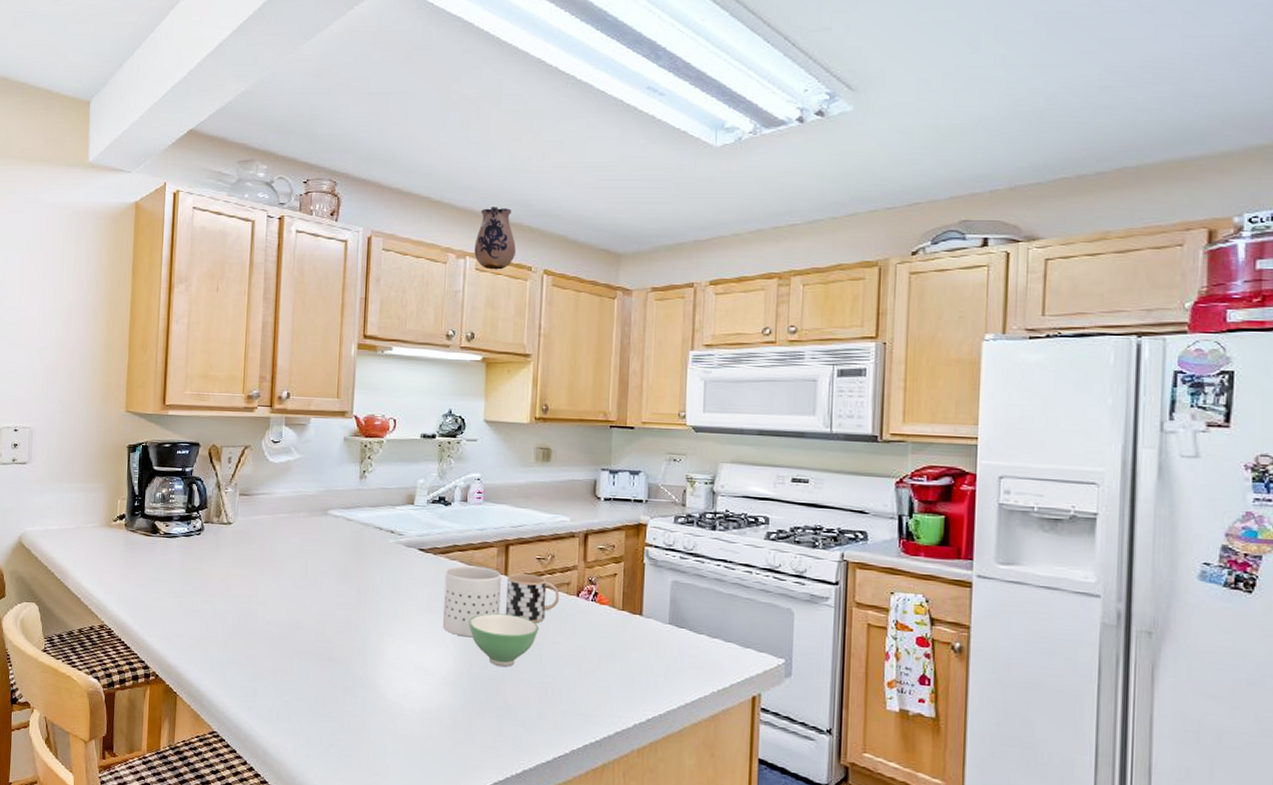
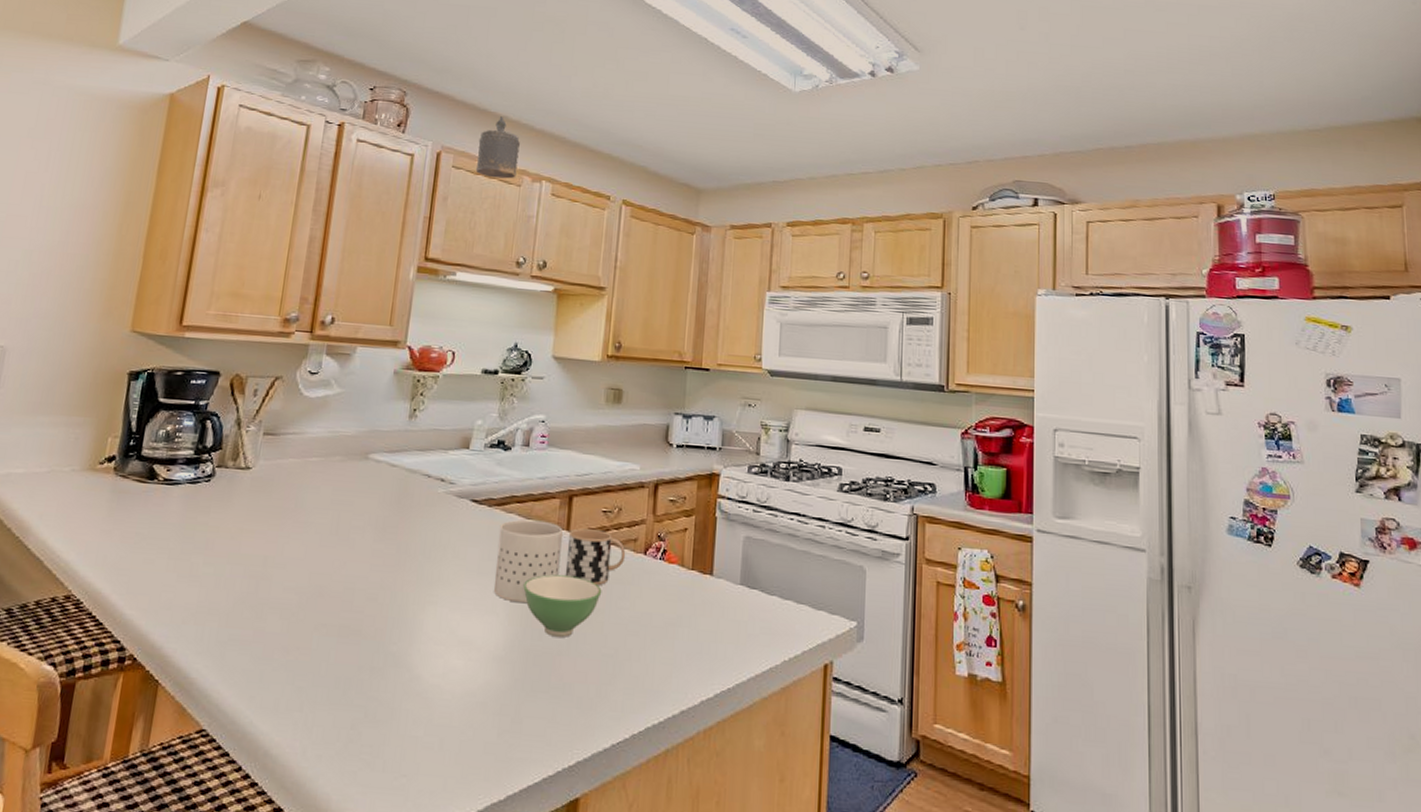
decorative jar: none [404,198,443,257] -> present [475,116,520,179]
ceramic pitcher: present [474,207,516,270] -> none [551,131,595,197]

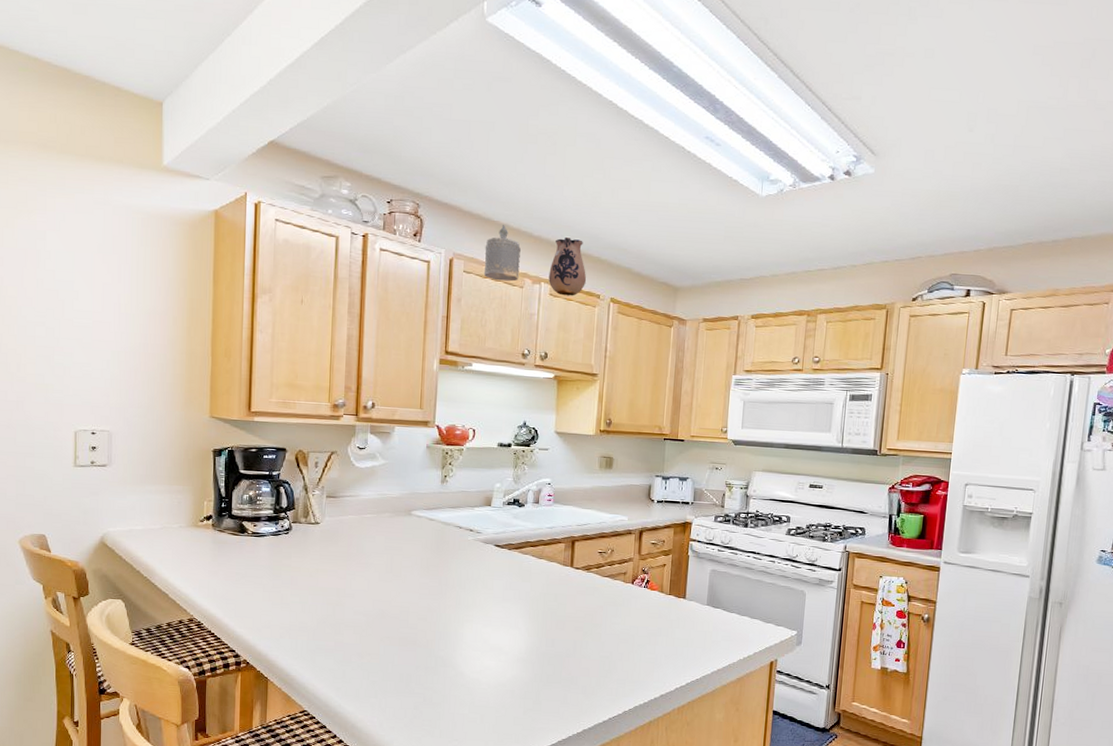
mug: present [493,519,563,604] -> none [515,559,568,621]
bowl: present [523,574,602,637] -> none [538,599,600,645]
ceramic pitcher: none [551,131,595,197] -> present [549,237,586,296]
cup: present [565,528,626,586] -> none [570,565,618,607]

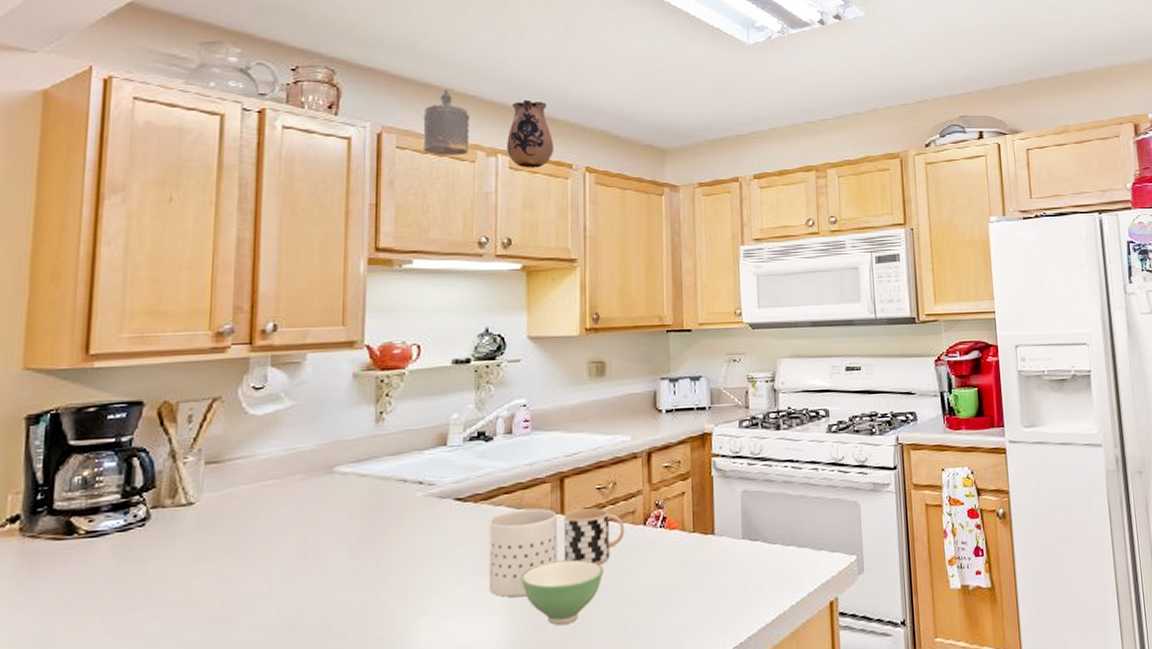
mug: none [515,559,568,621] -> present [488,508,557,598]
bowl: none [538,599,600,645] -> present [521,559,604,625]
cup: none [570,565,618,607] -> present [563,508,625,565]

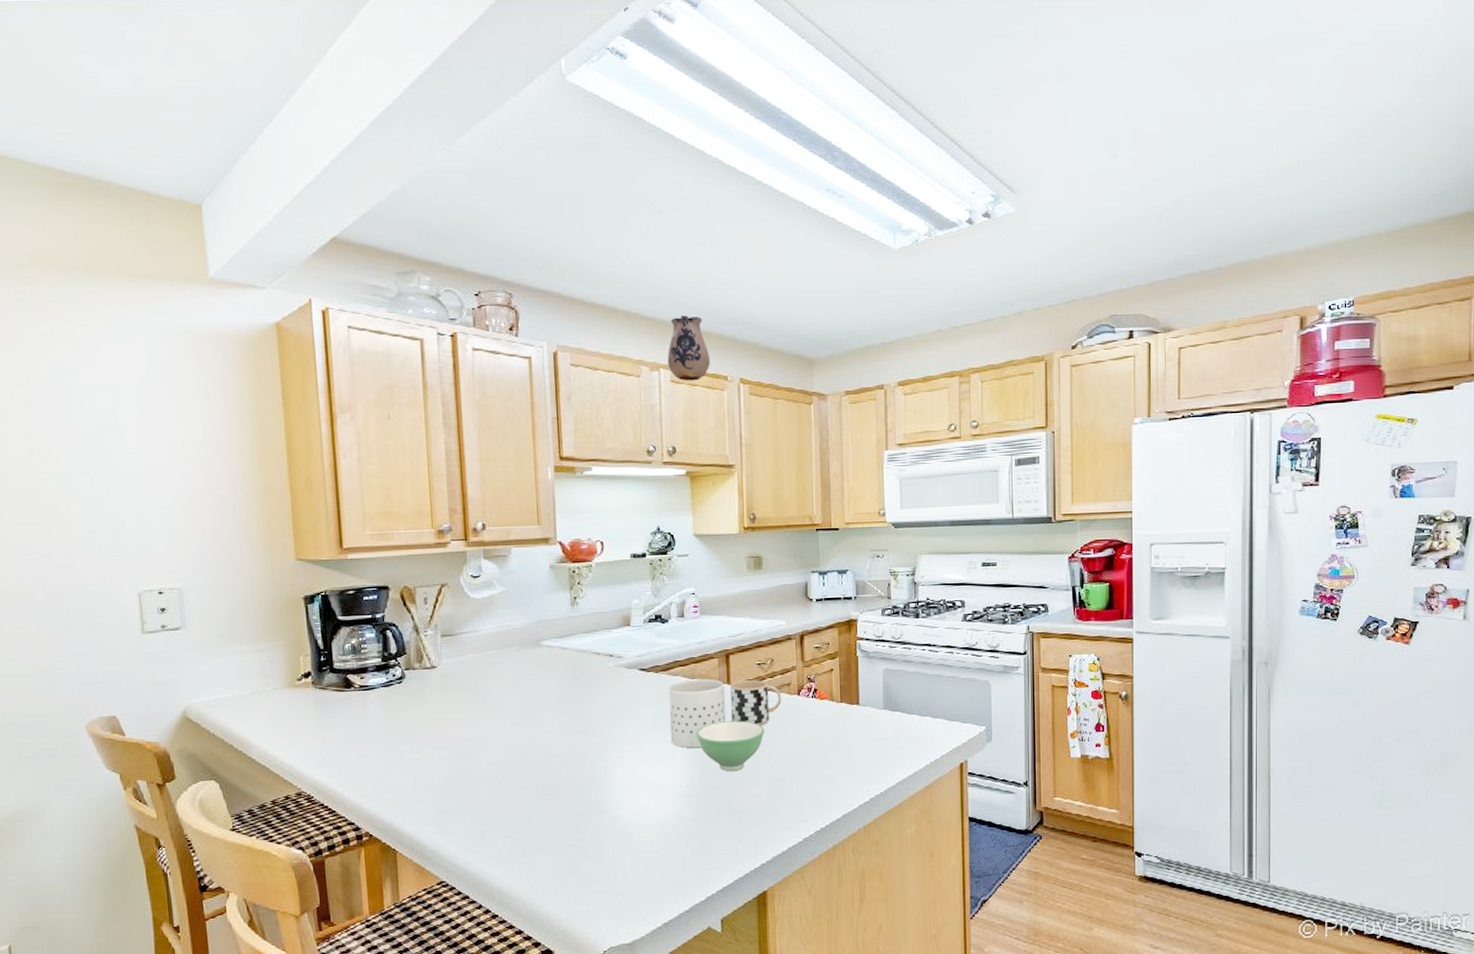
decorative jar: present [423,90,469,156] -> none [592,308,634,372]

